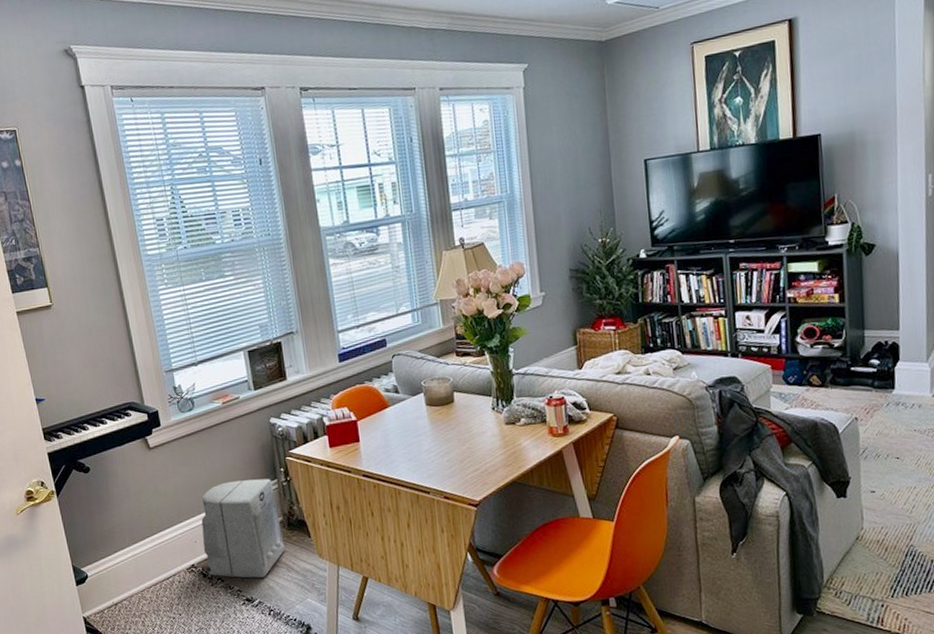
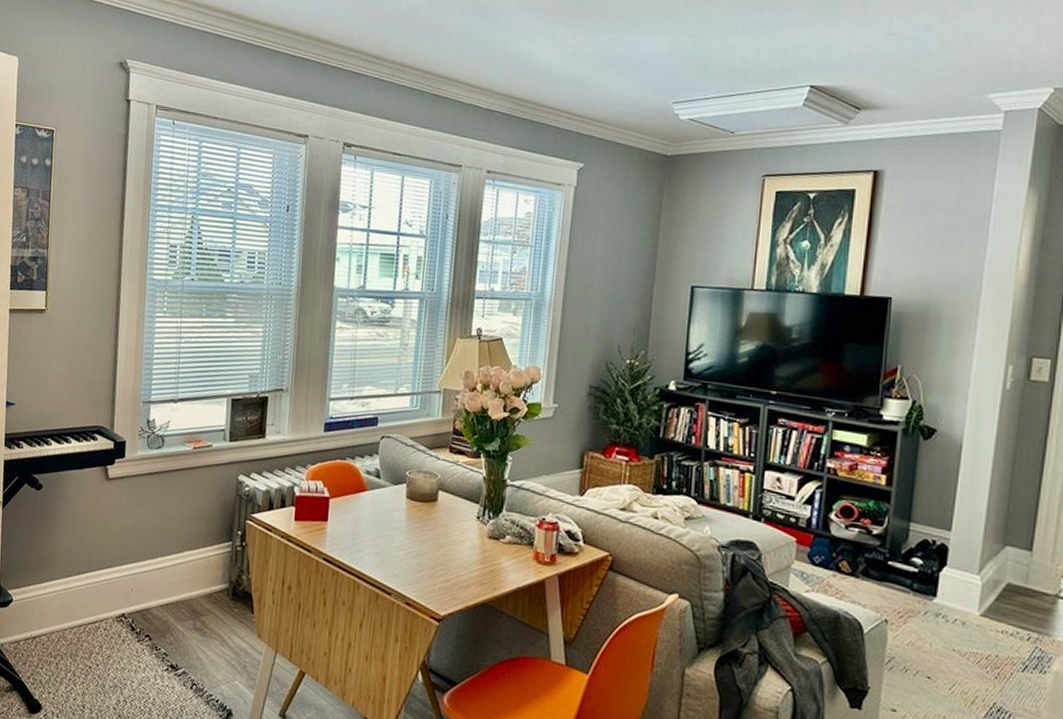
speaker: present [201,478,285,578] -> none [137,532,226,646]

